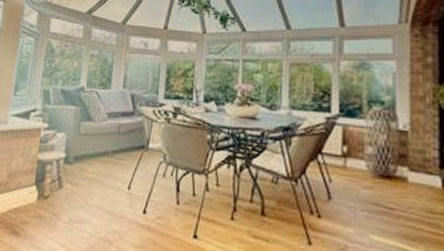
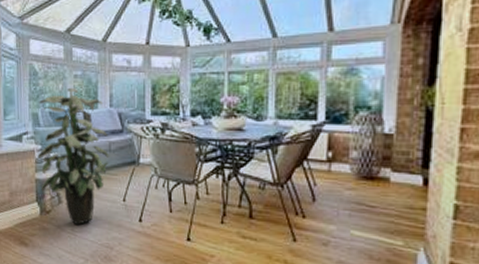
indoor plant: none [42,66,118,213] -> present [38,87,109,225]

